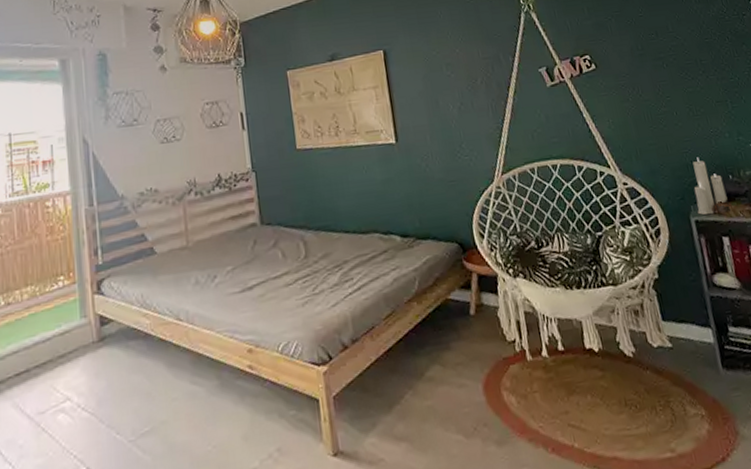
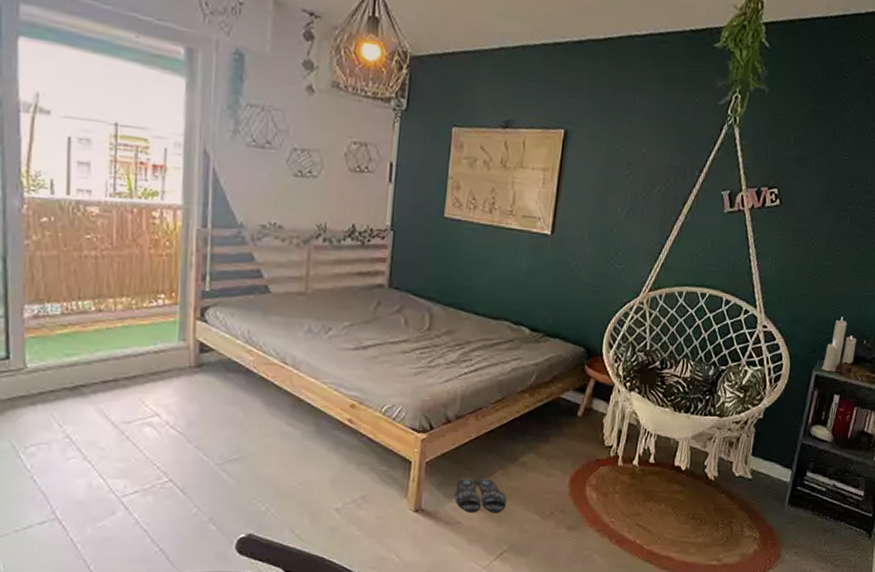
slippers: none [368,401,425,446] -> present [453,477,507,513]

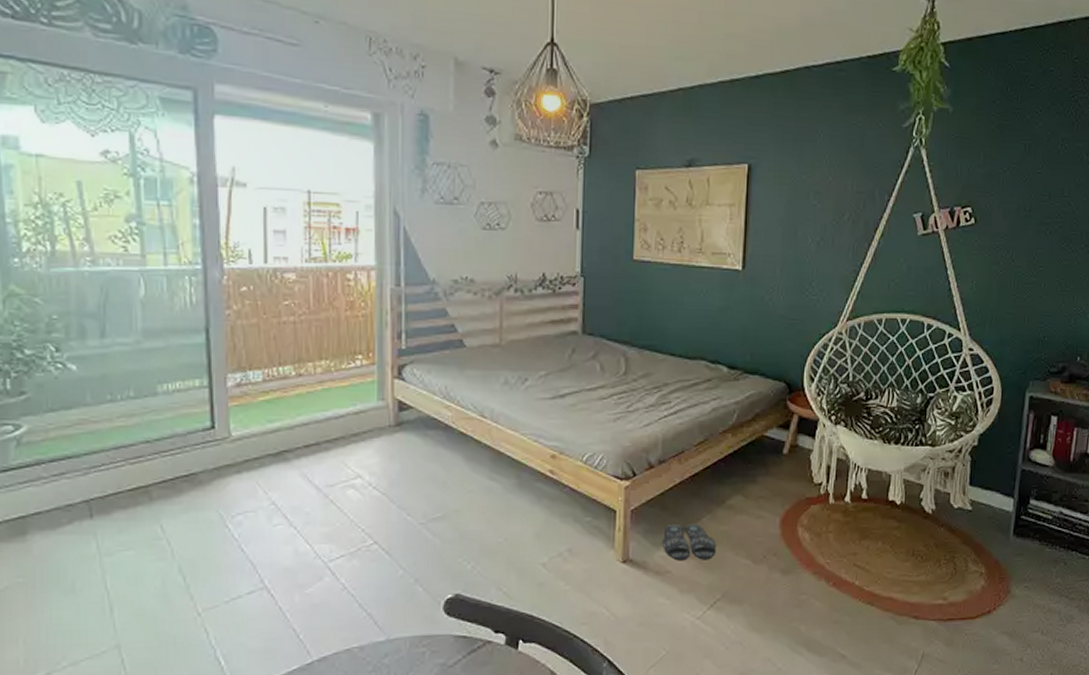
candle: present [821,316,857,374] -> none [1035,334,1070,393]

